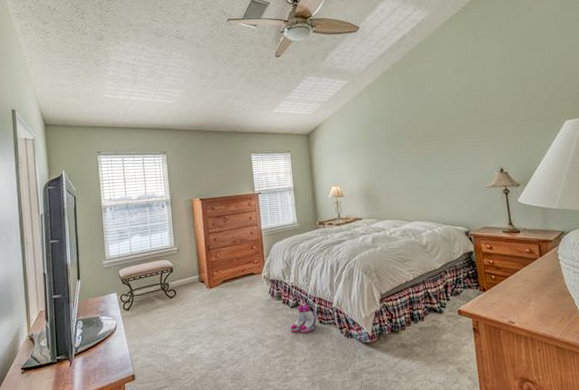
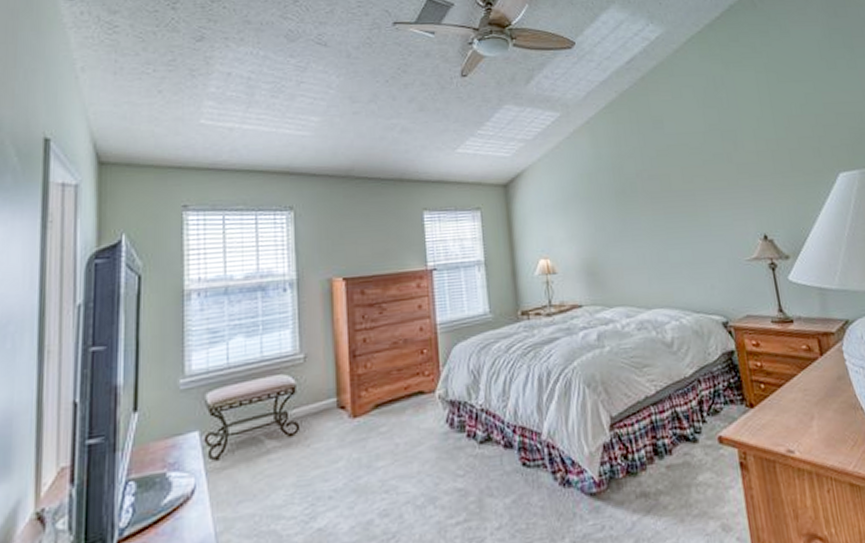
boots: present [290,304,317,333] -> none [478,437,519,484]

